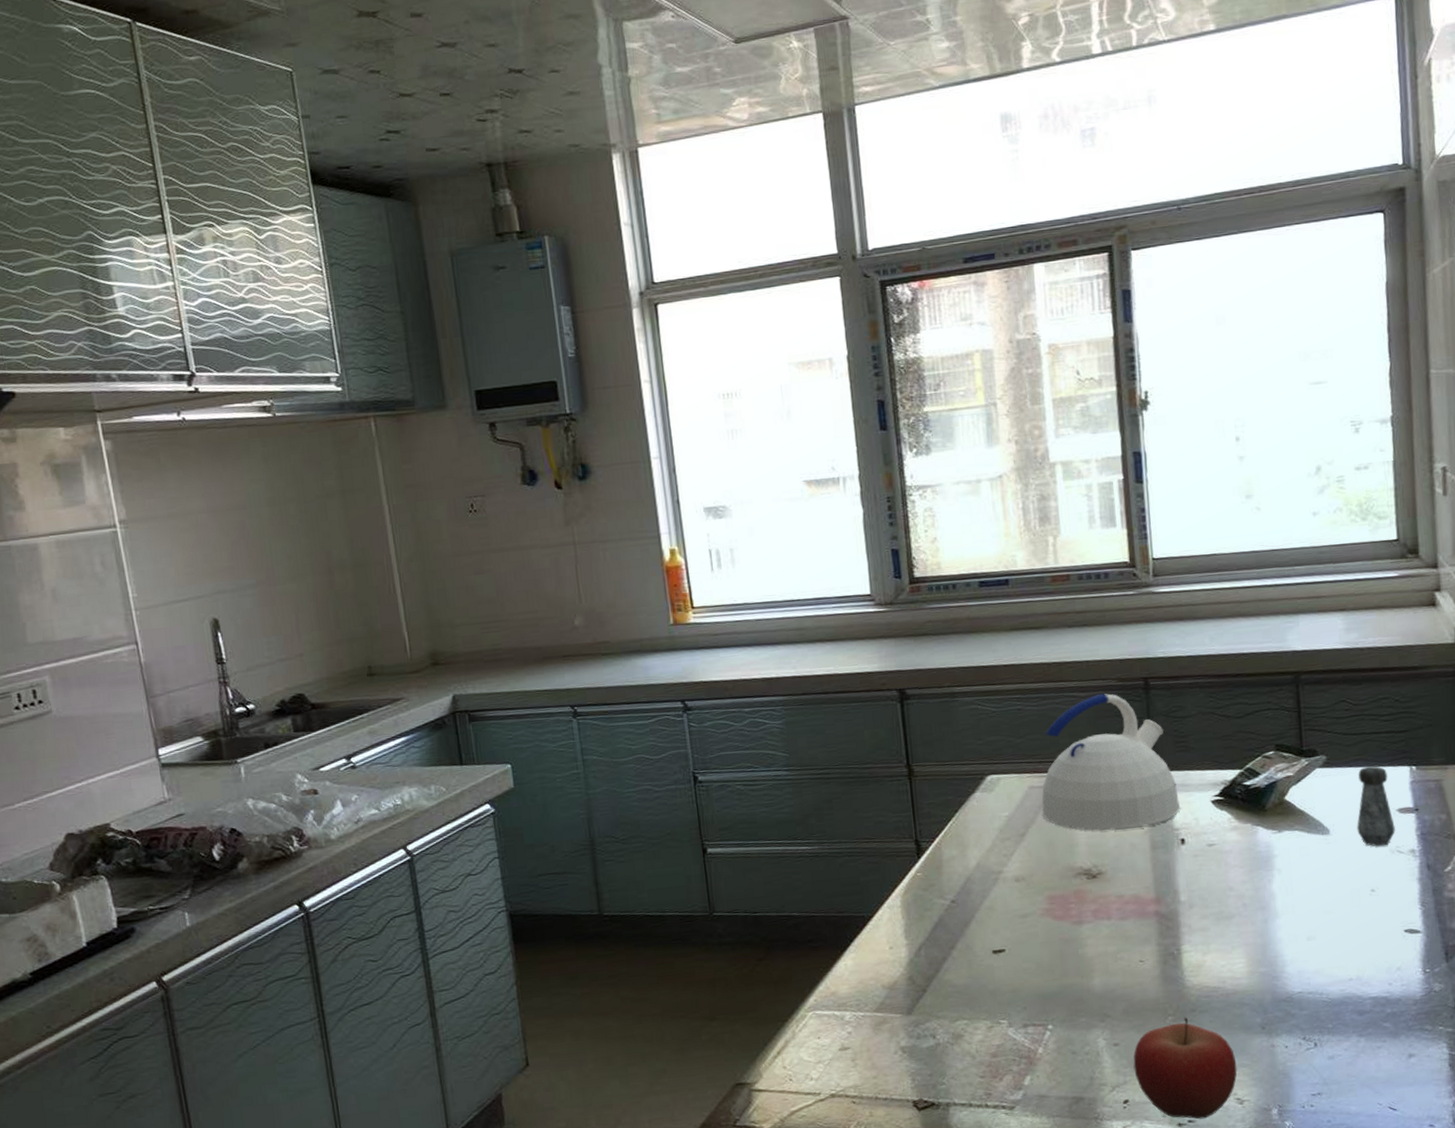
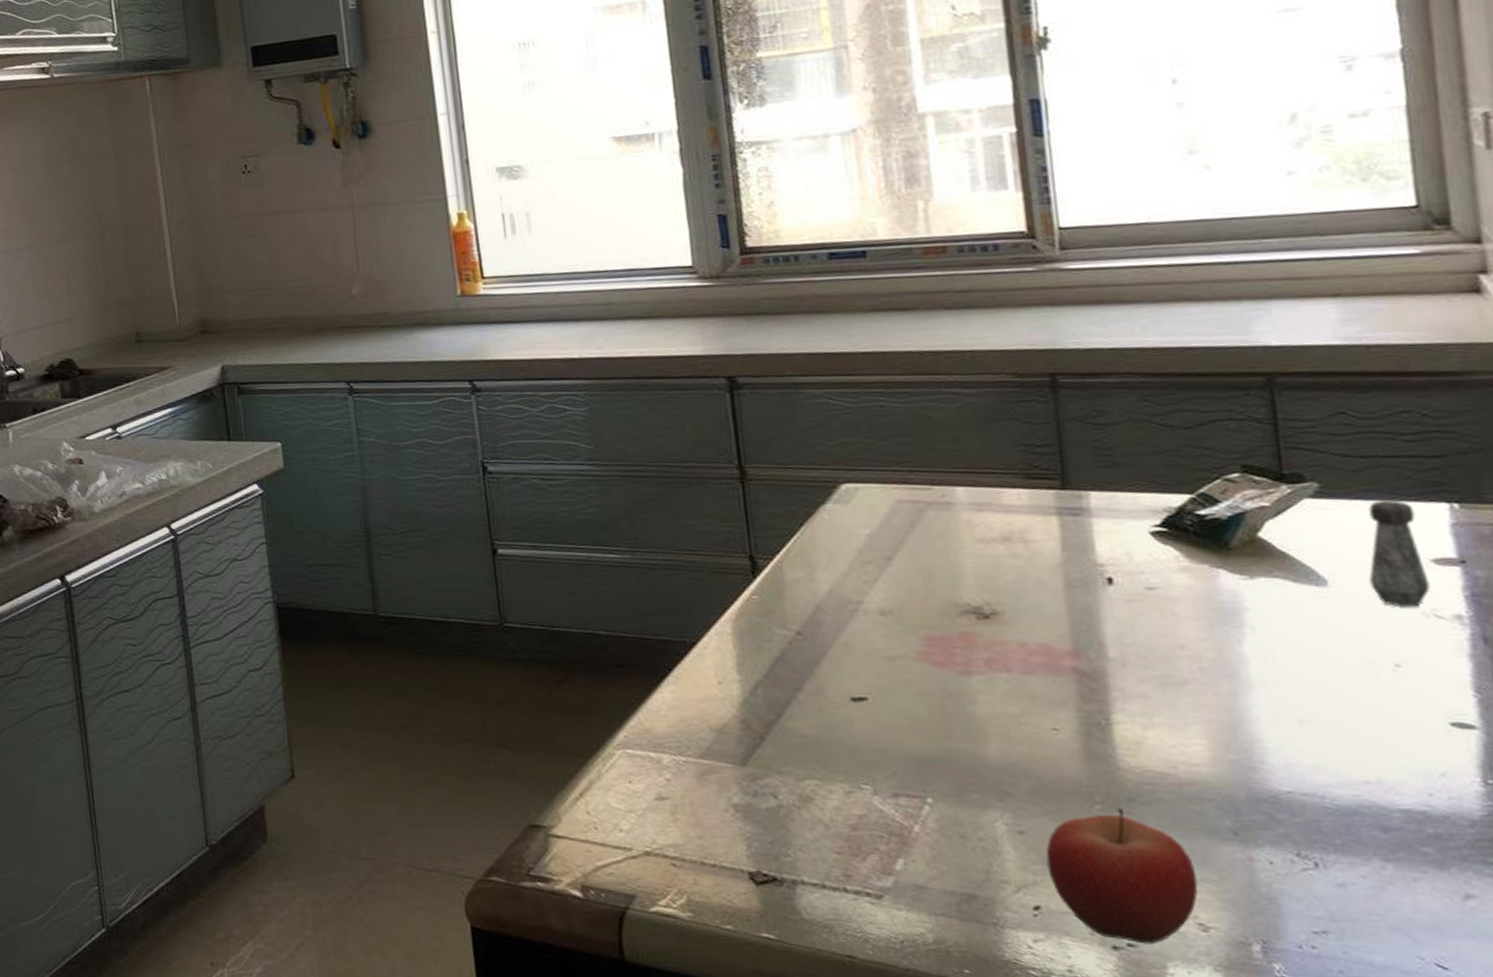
kettle: present [1041,693,1181,831] -> none [913,390,1106,561]

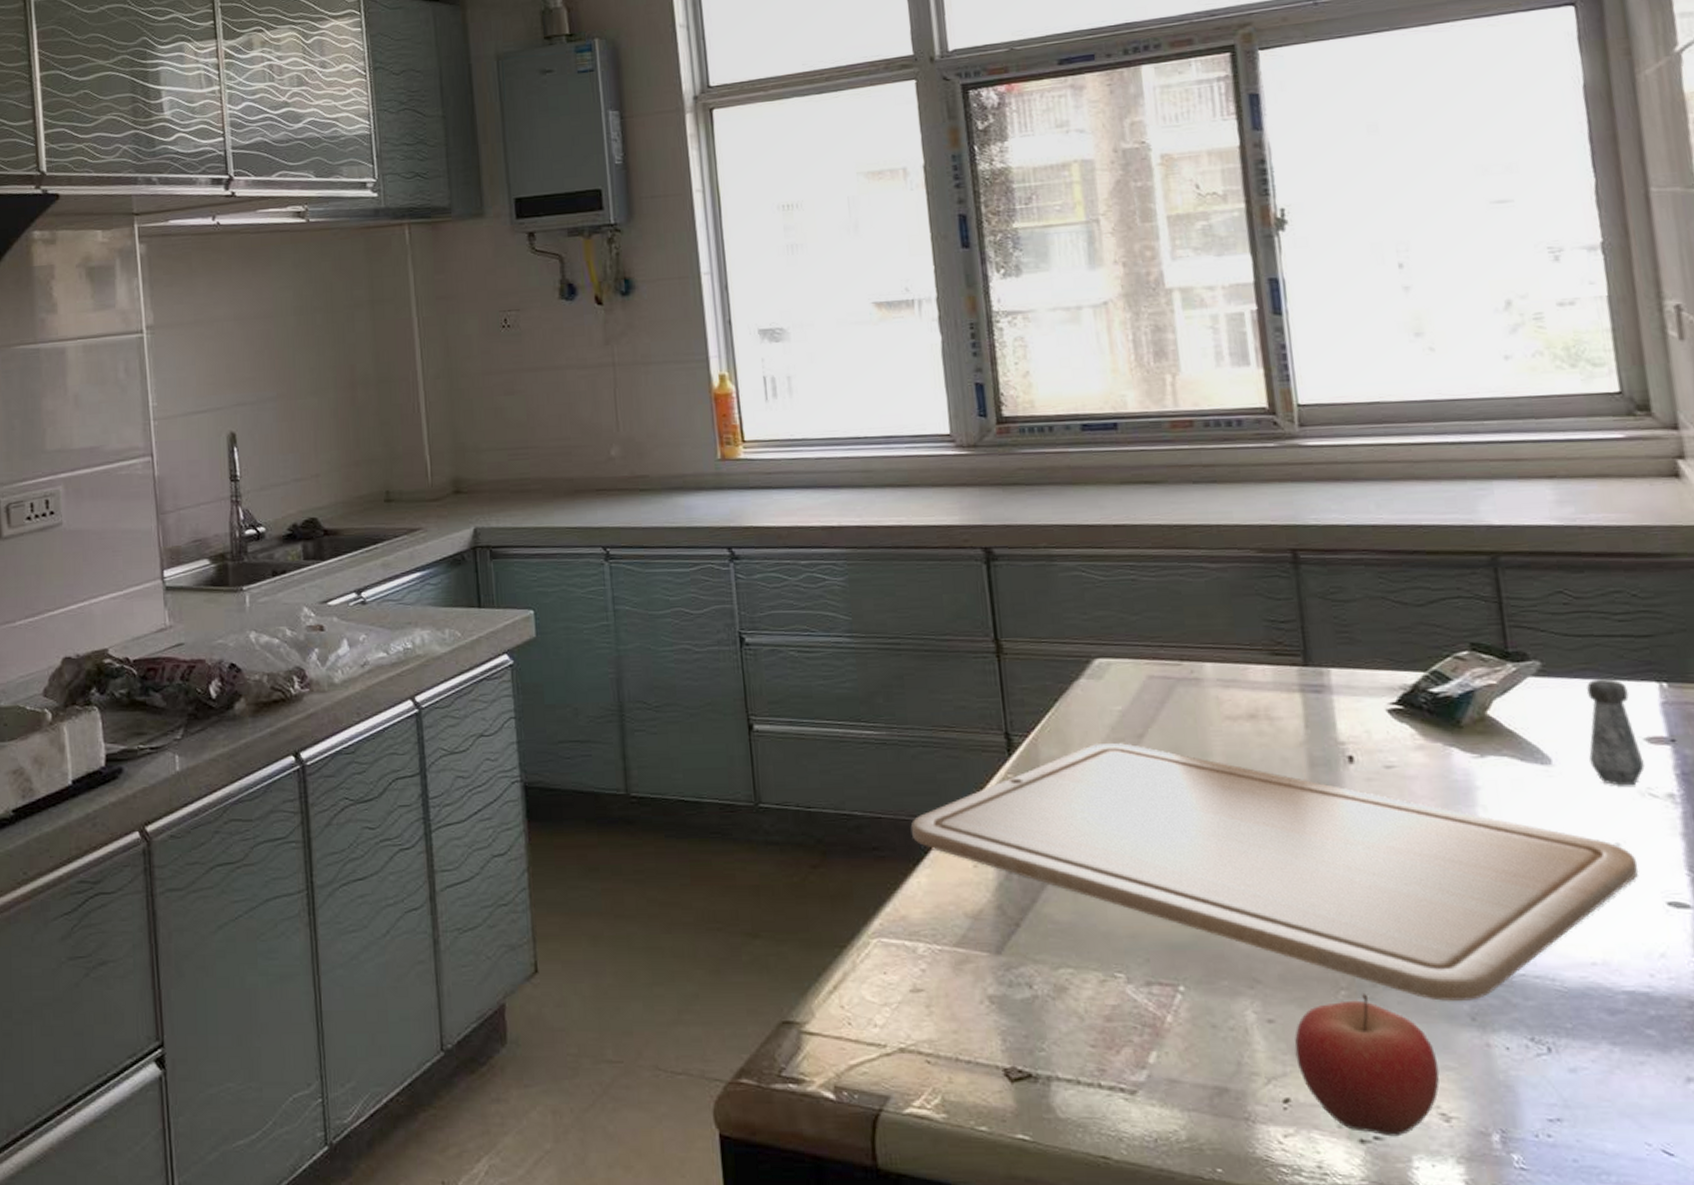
chopping board: none [654,565,1420,816] -> present [910,743,1639,1001]

